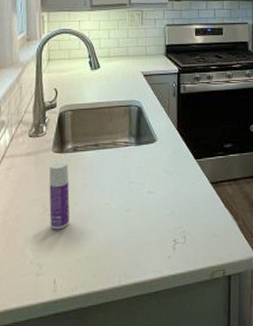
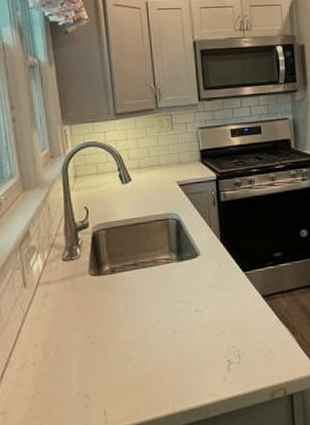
bottle: present [49,161,70,230] -> none [88,284,115,358]

